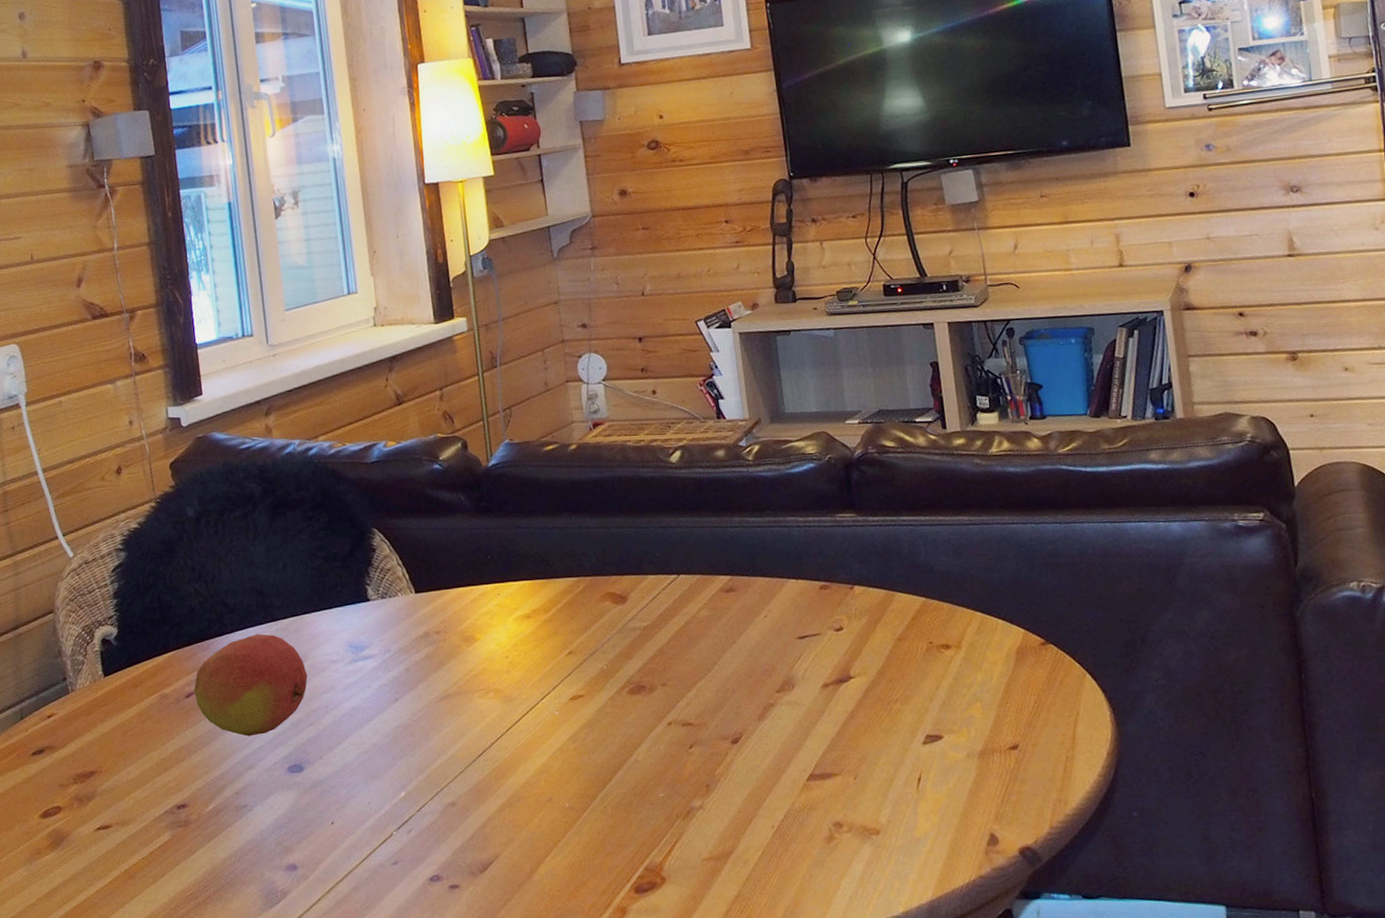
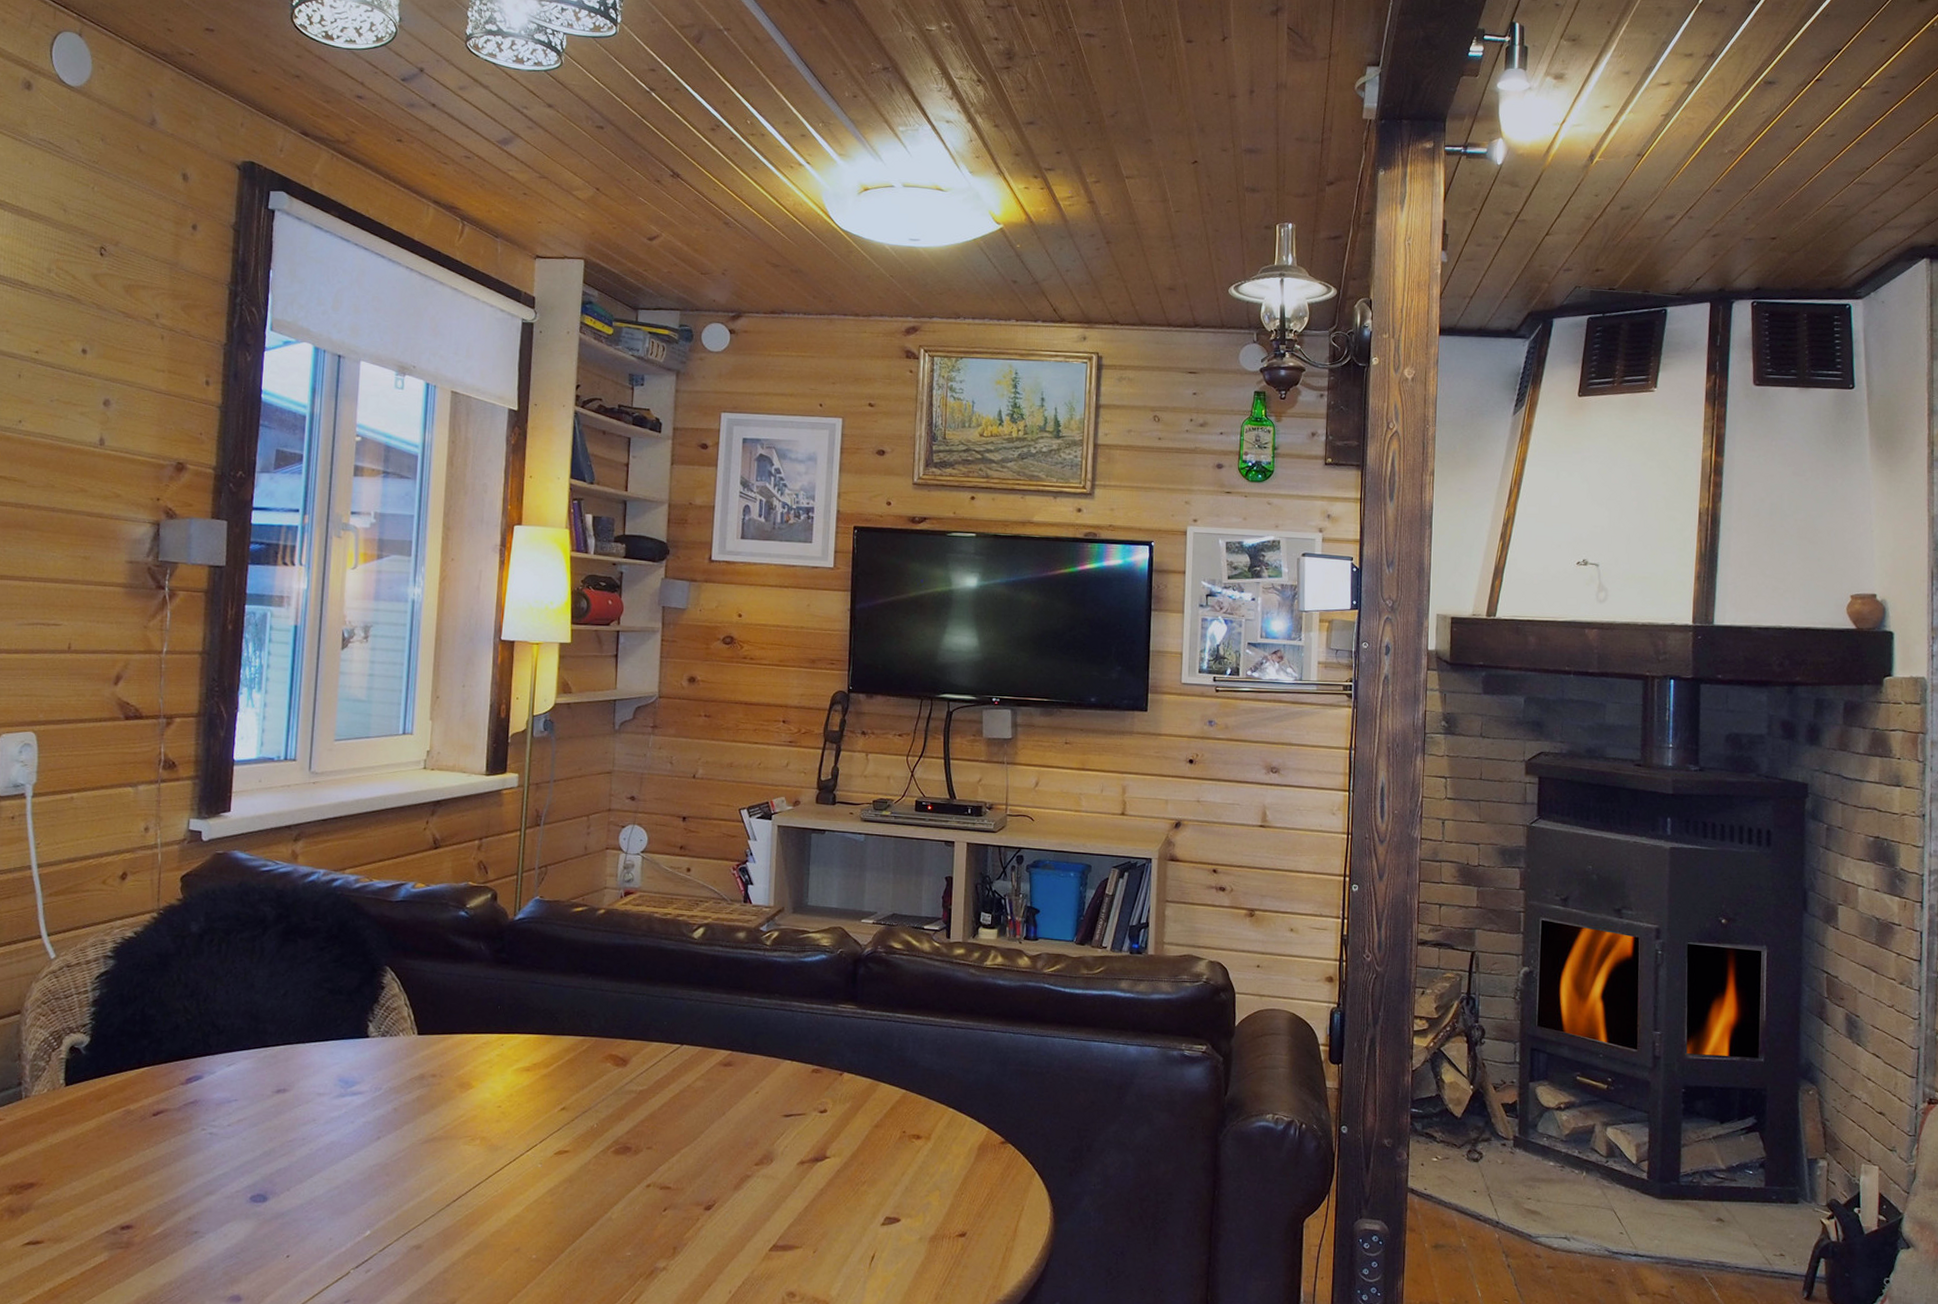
fruit: present [194,634,308,737] -> none [163,1058,290,1162]

